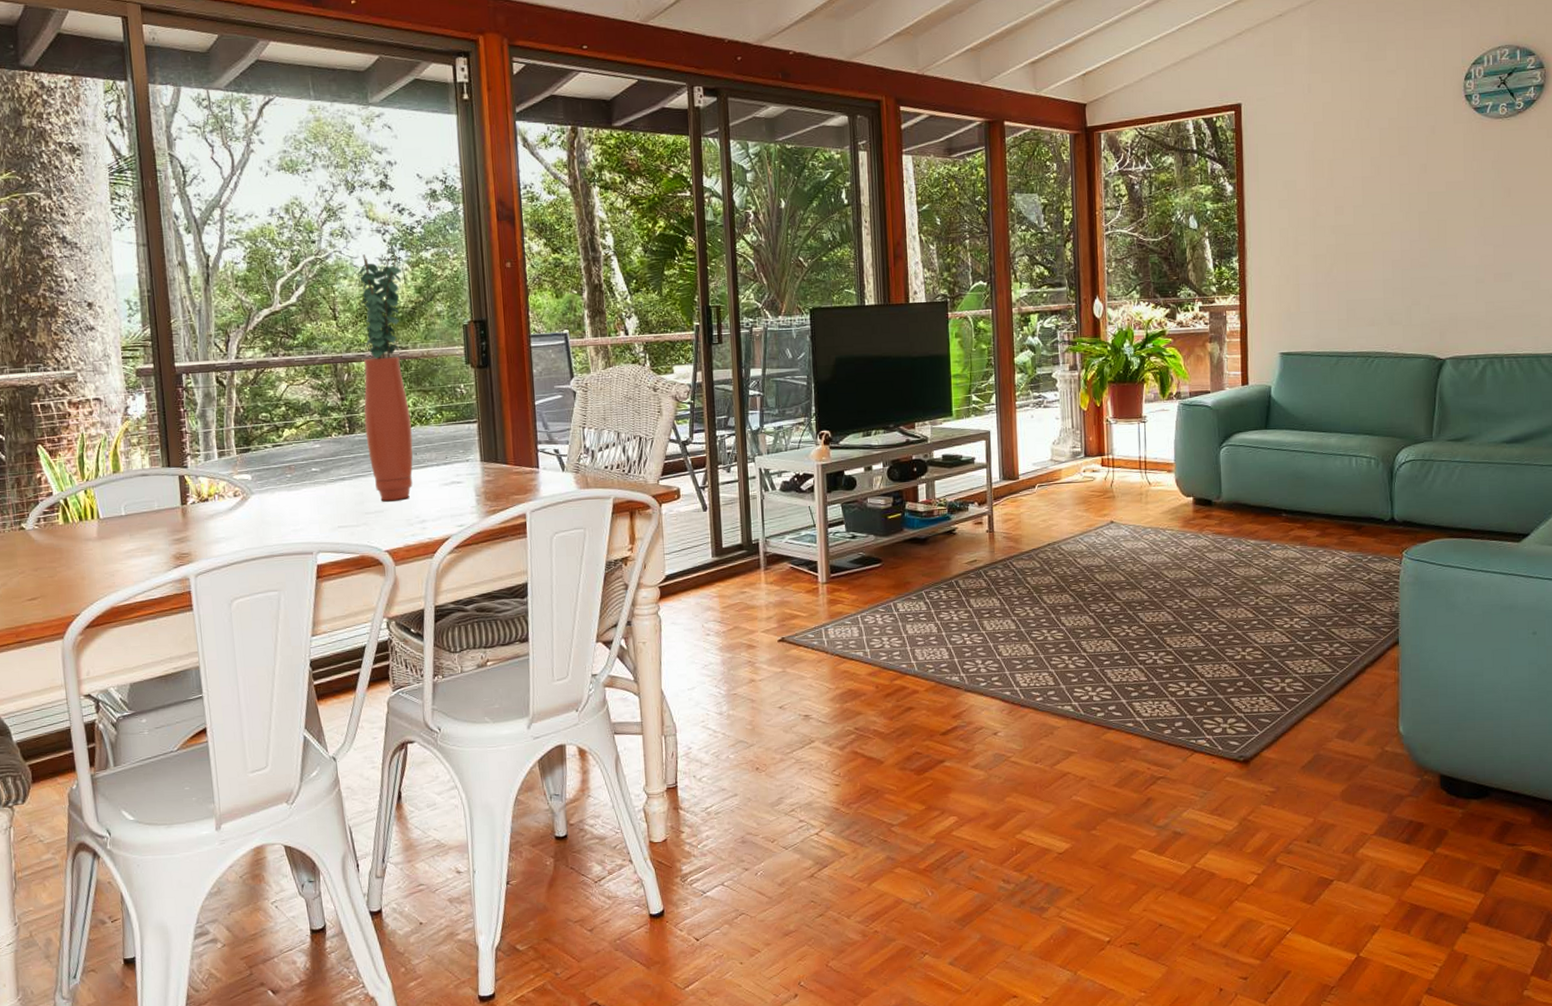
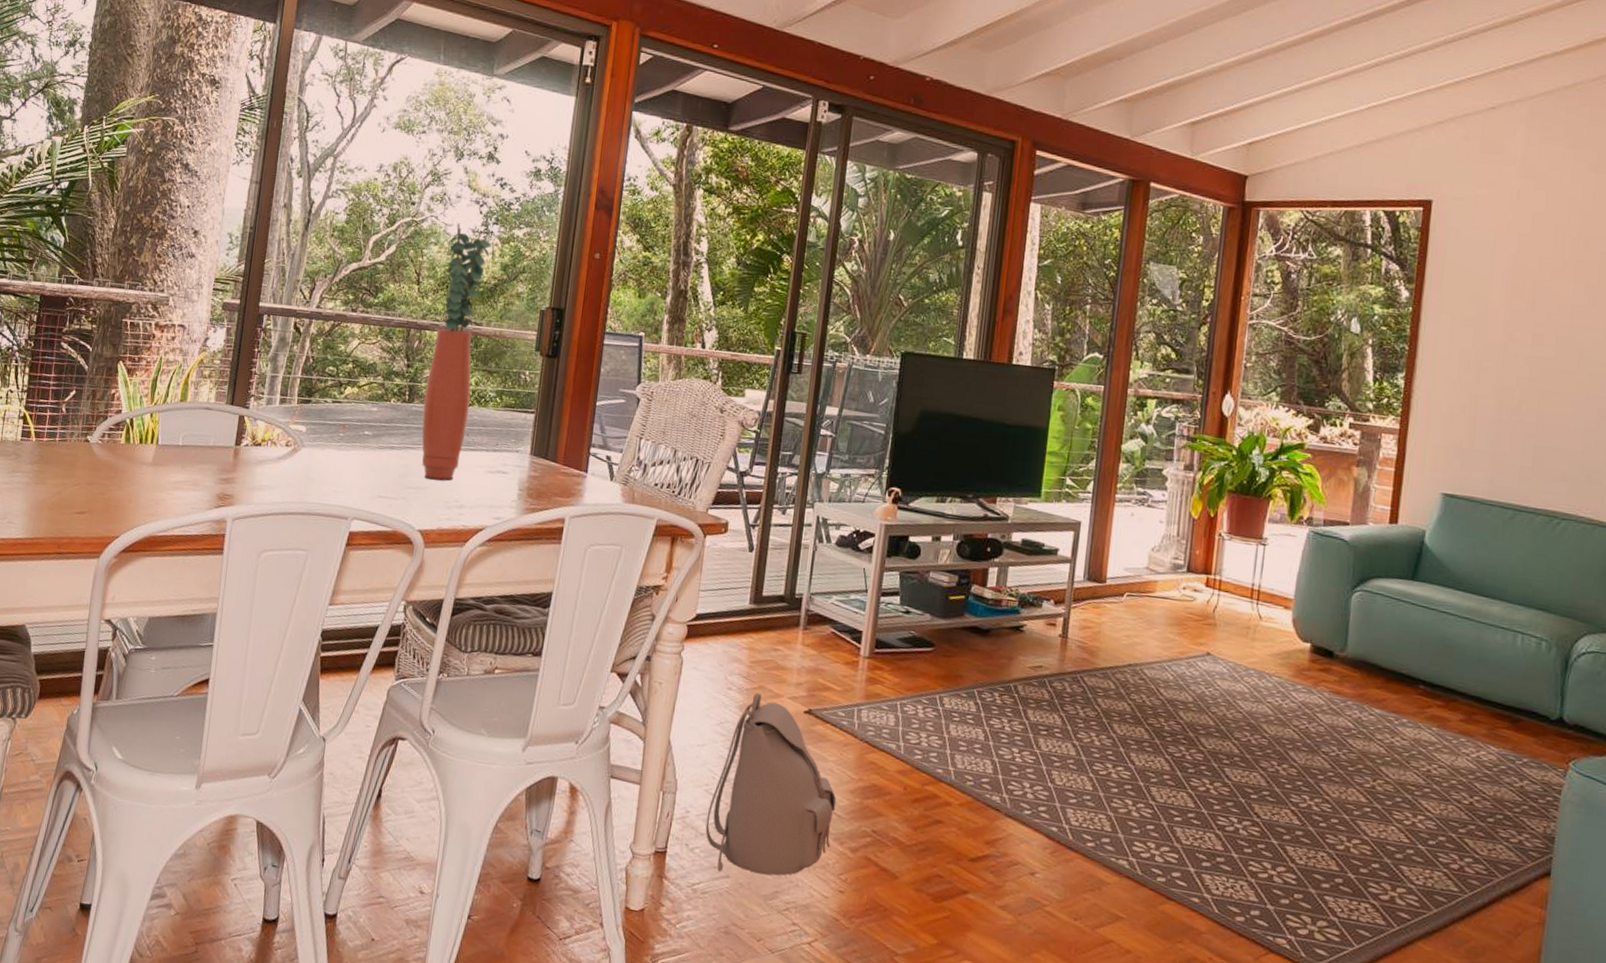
backpack: none [708,633,821,792] -> present [705,693,837,876]

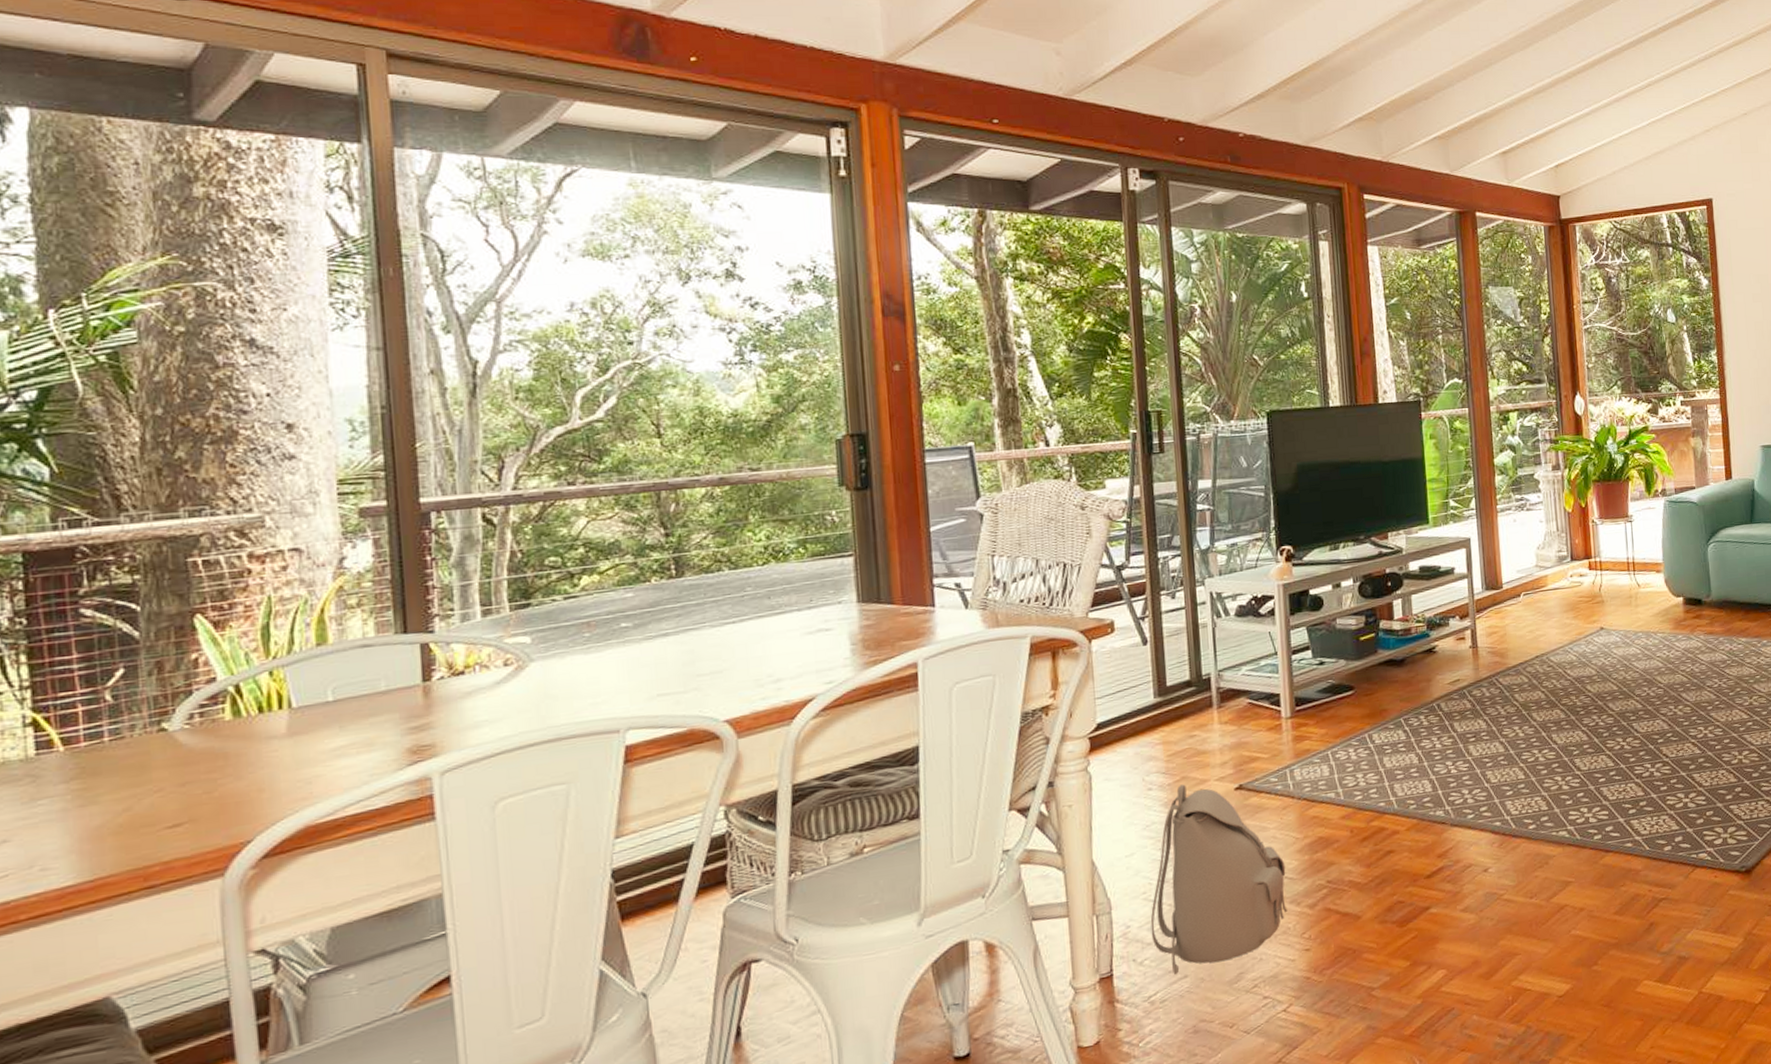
vase: present [421,223,491,482] -> none [691,358,766,661]

